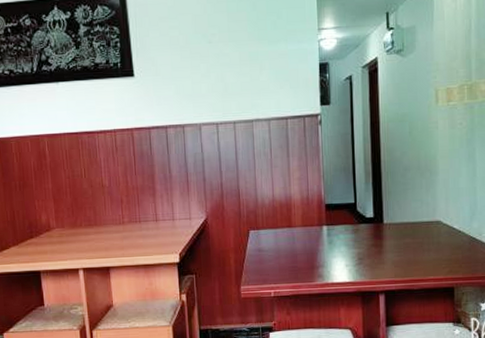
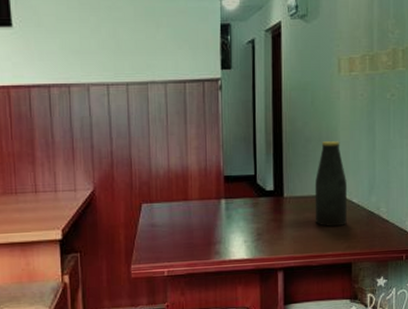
bottle: none [414,169,448,252] -> present [314,141,347,227]

